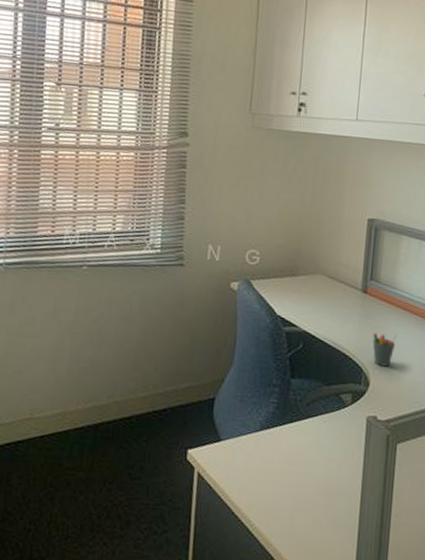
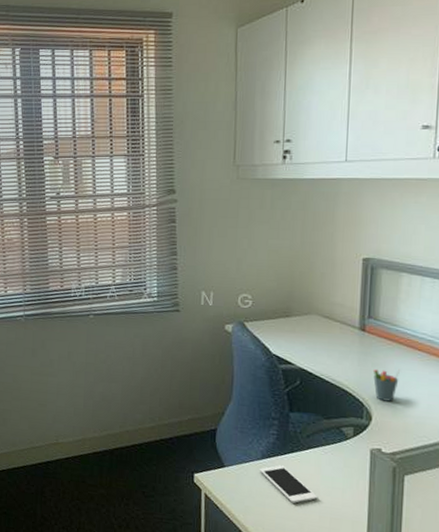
cell phone: none [257,436,314,479] -> present [259,465,317,504]

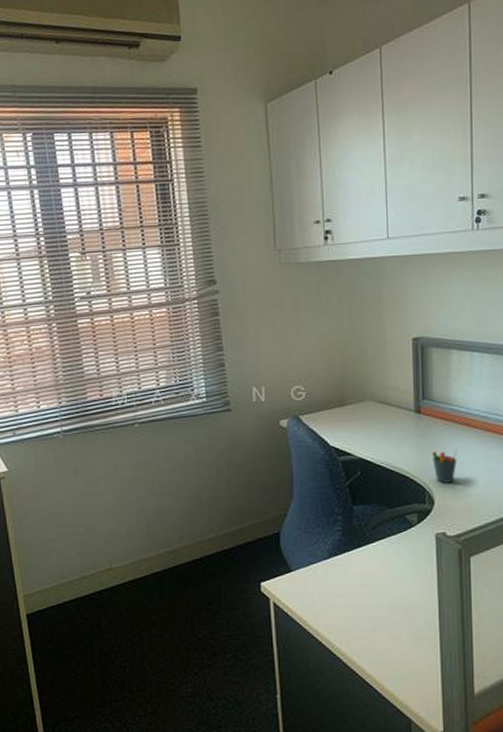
cell phone: present [259,465,317,504] -> none [327,562,387,600]

